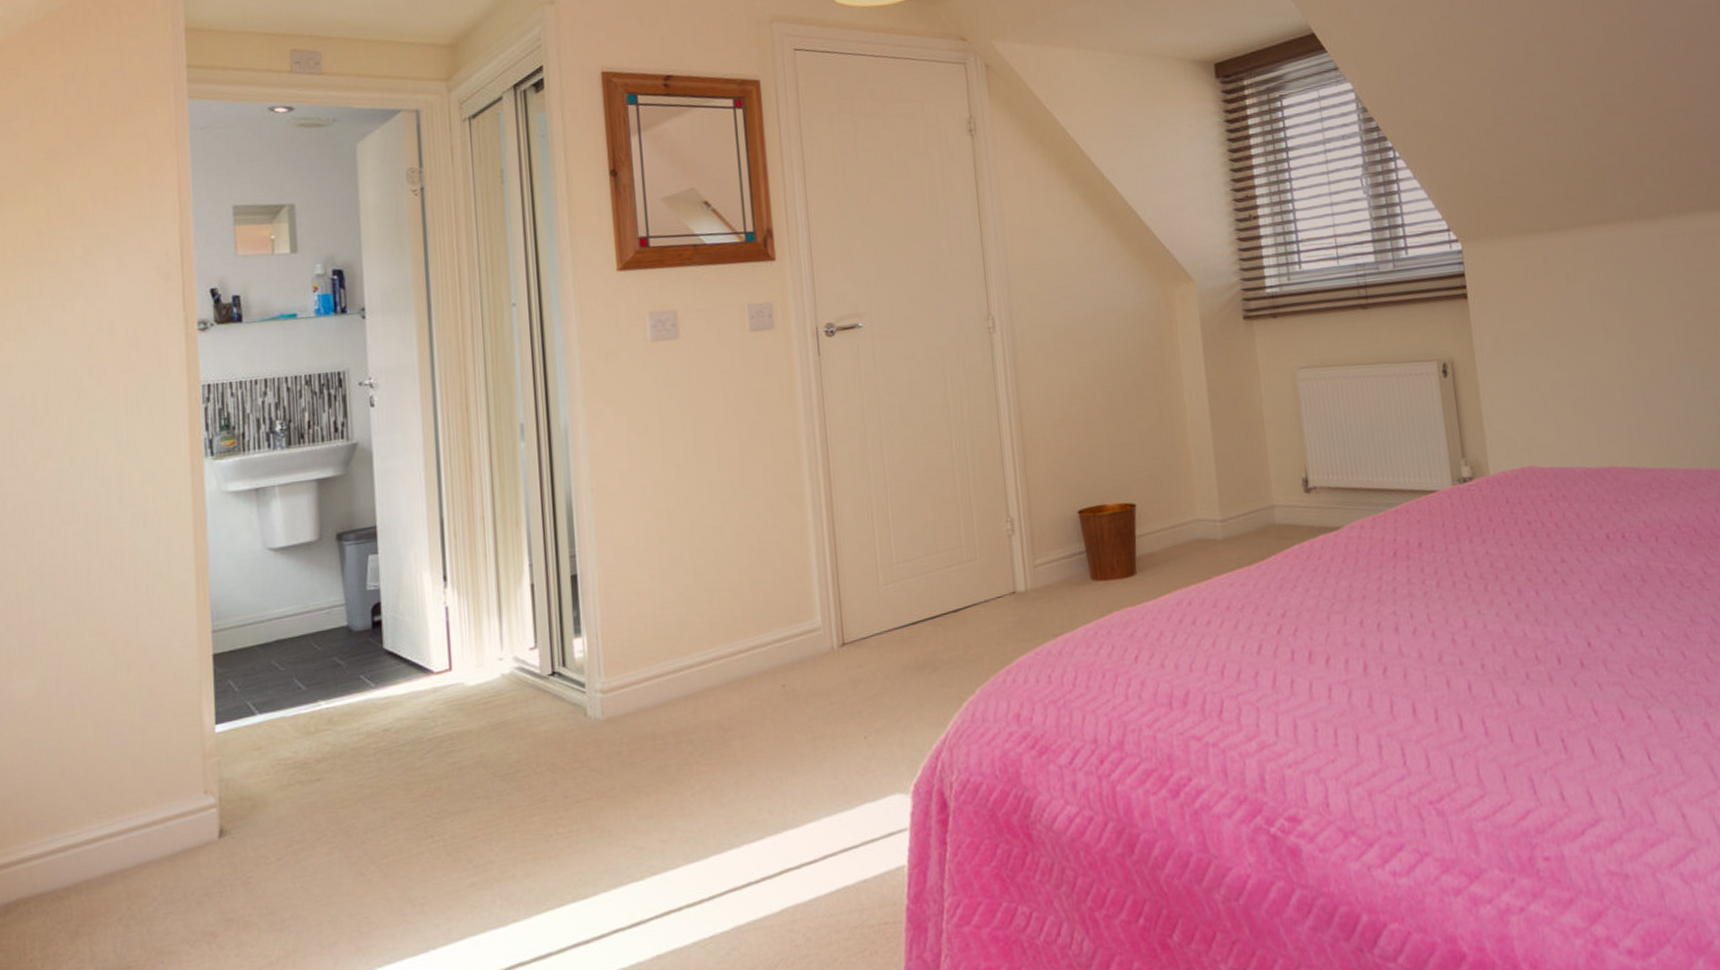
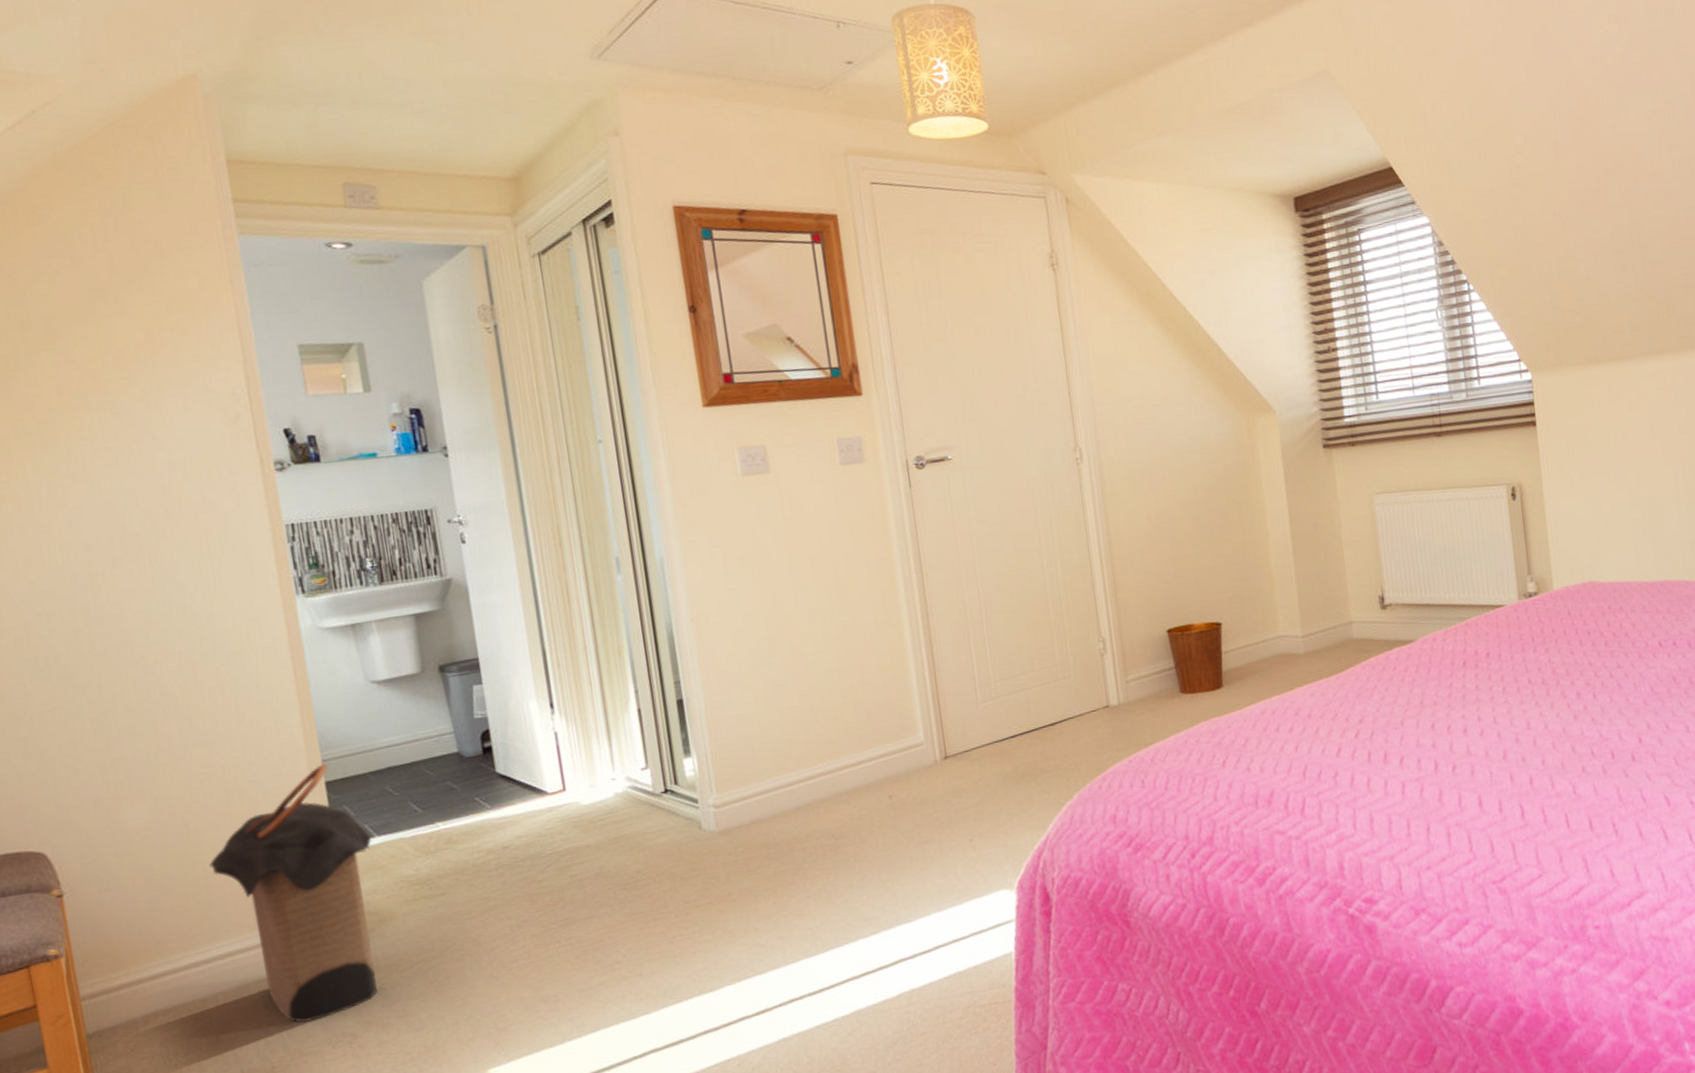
laundry hamper: none [89,634,252,918] -> present [209,763,377,1023]

